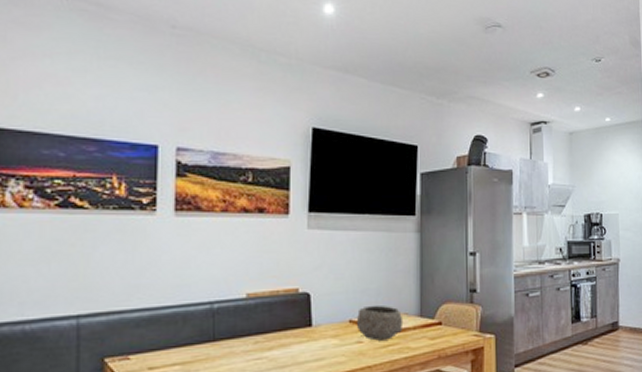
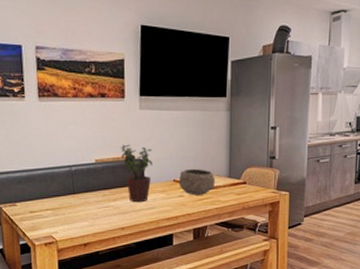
potted plant: none [280,273,323,352] -> present [120,144,153,203]

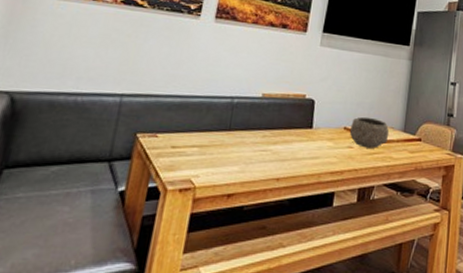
potted plant: present [120,144,153,203] -> none [290,81,327,150]

